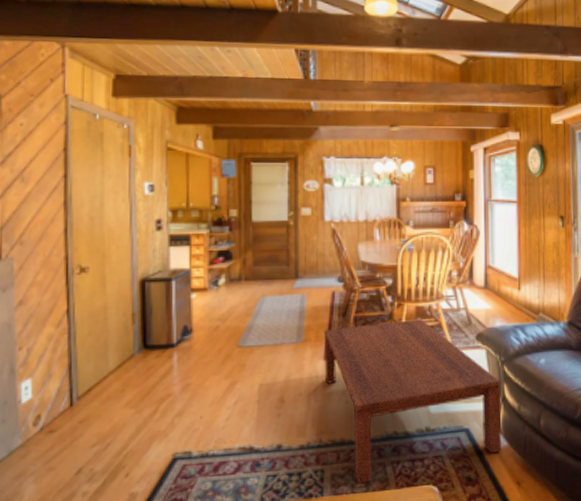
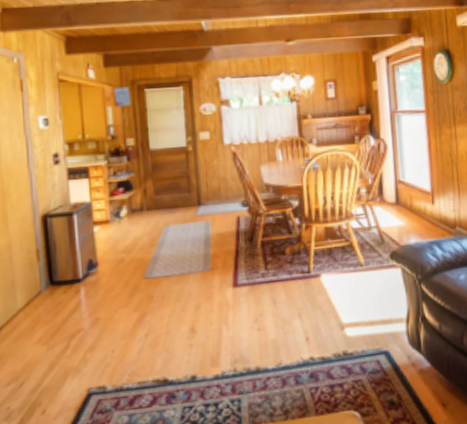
coffee table: present [324,318,501,484] -> none [232,239,424,412]

